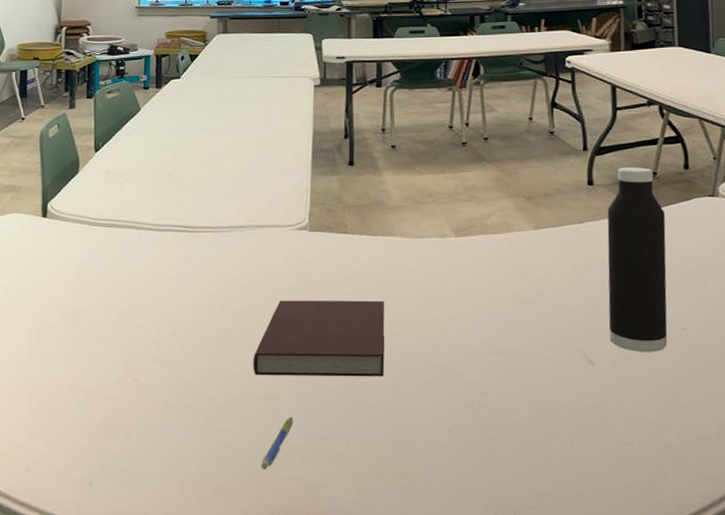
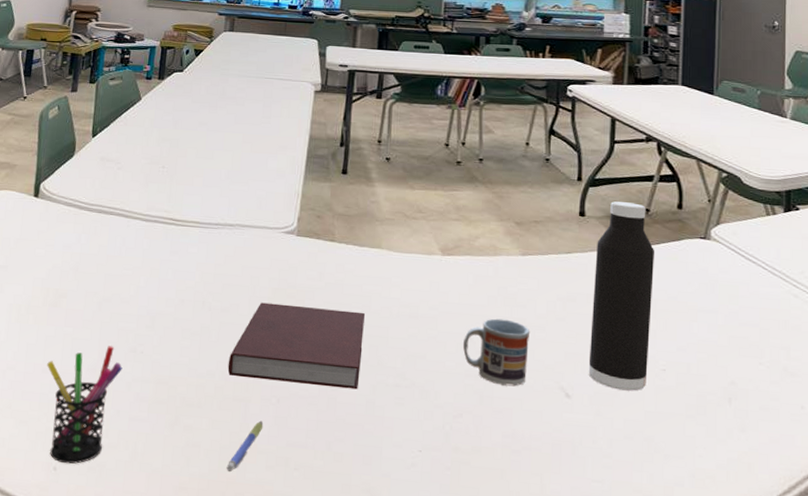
pen holder: none [72,358,148,478] -> present [47,346,123,464]
cup: none [484,294,549,359] -> present [463,318,531,387]

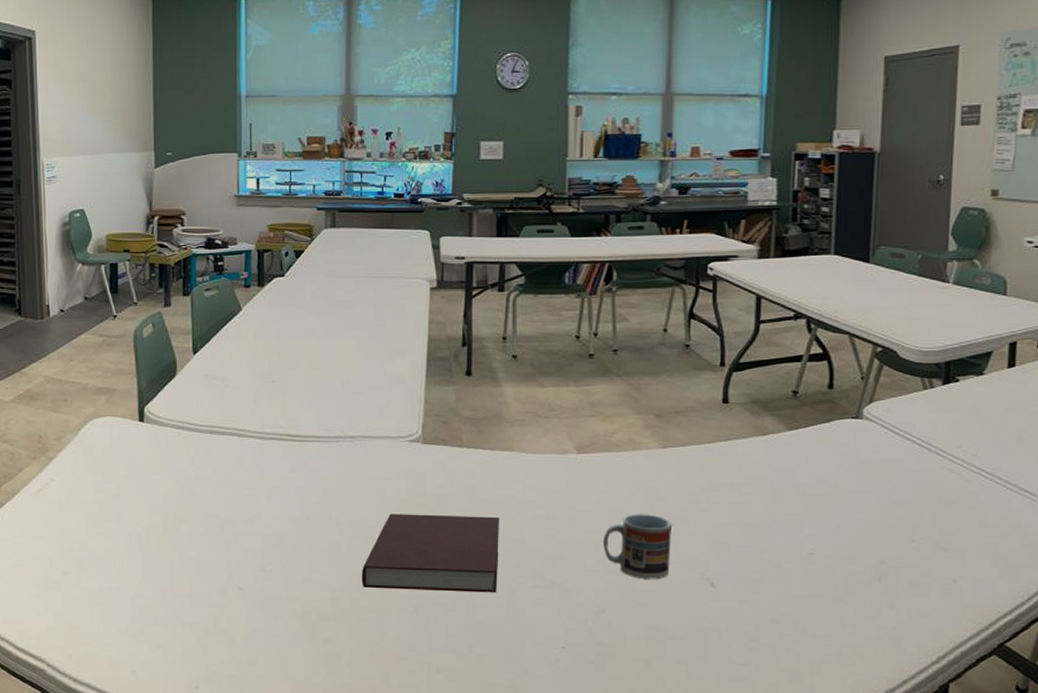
pen holder: present [47,346,123,464] -> none [175,567,253,682]
pen: present [226,420,264,473] -> none [368,629,403,680]
water bottle: present [588,201,655,392] -> none [733,386,804,576]

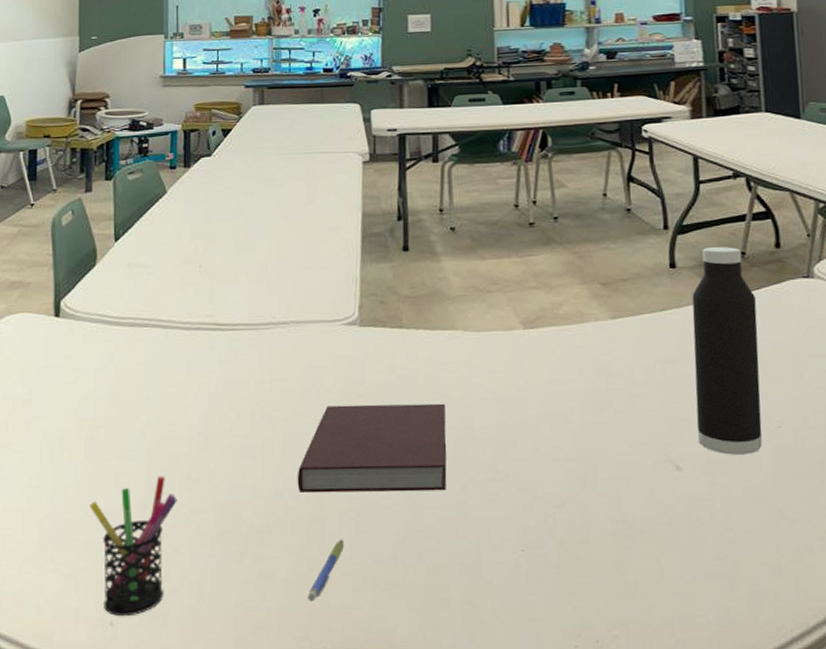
pen holder: none [175,567,253,682] -> present [90,476,177,617]
pen: none [368,629,403,680] -> present [307,539,345,602]
cup: present [603,514,673,580] -> none [558,392,631,466]
water bottle: none [733,386,804,576] -> present [692,247,762,455]

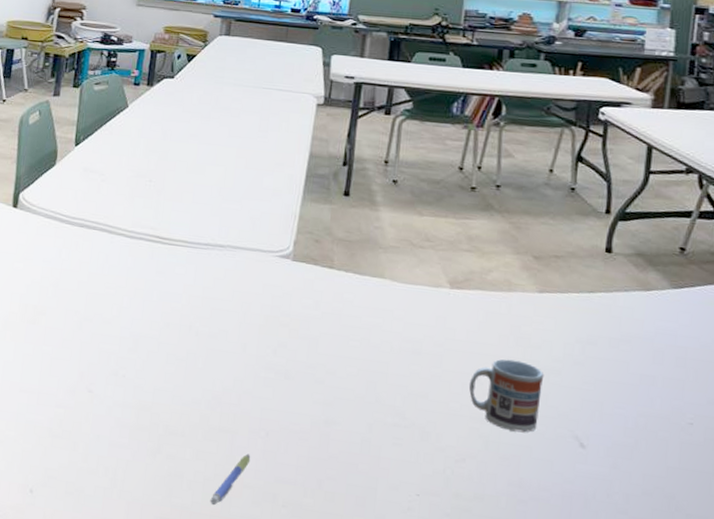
pen holder: present [90,476,177,617] -> none [24,367,103,488]
notebook: present [297,403,447,493] -> none [214,329,365,427]
cup: none [558,392,631,466] -> present [469,359,545,433]
water bottle: present [692,247,762,455] -> none [606,238,689,445]

